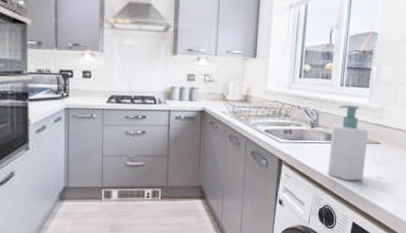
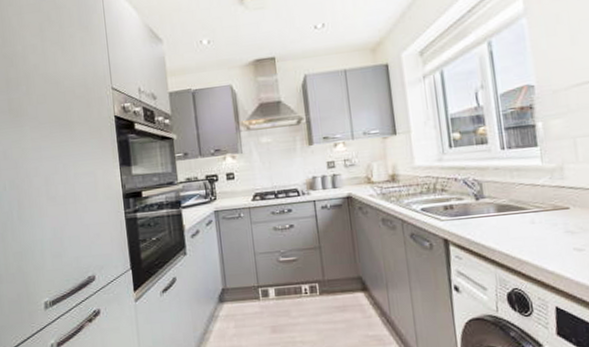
soap bottle: present [327,105,369,181] -> none [501,168,557,258]

